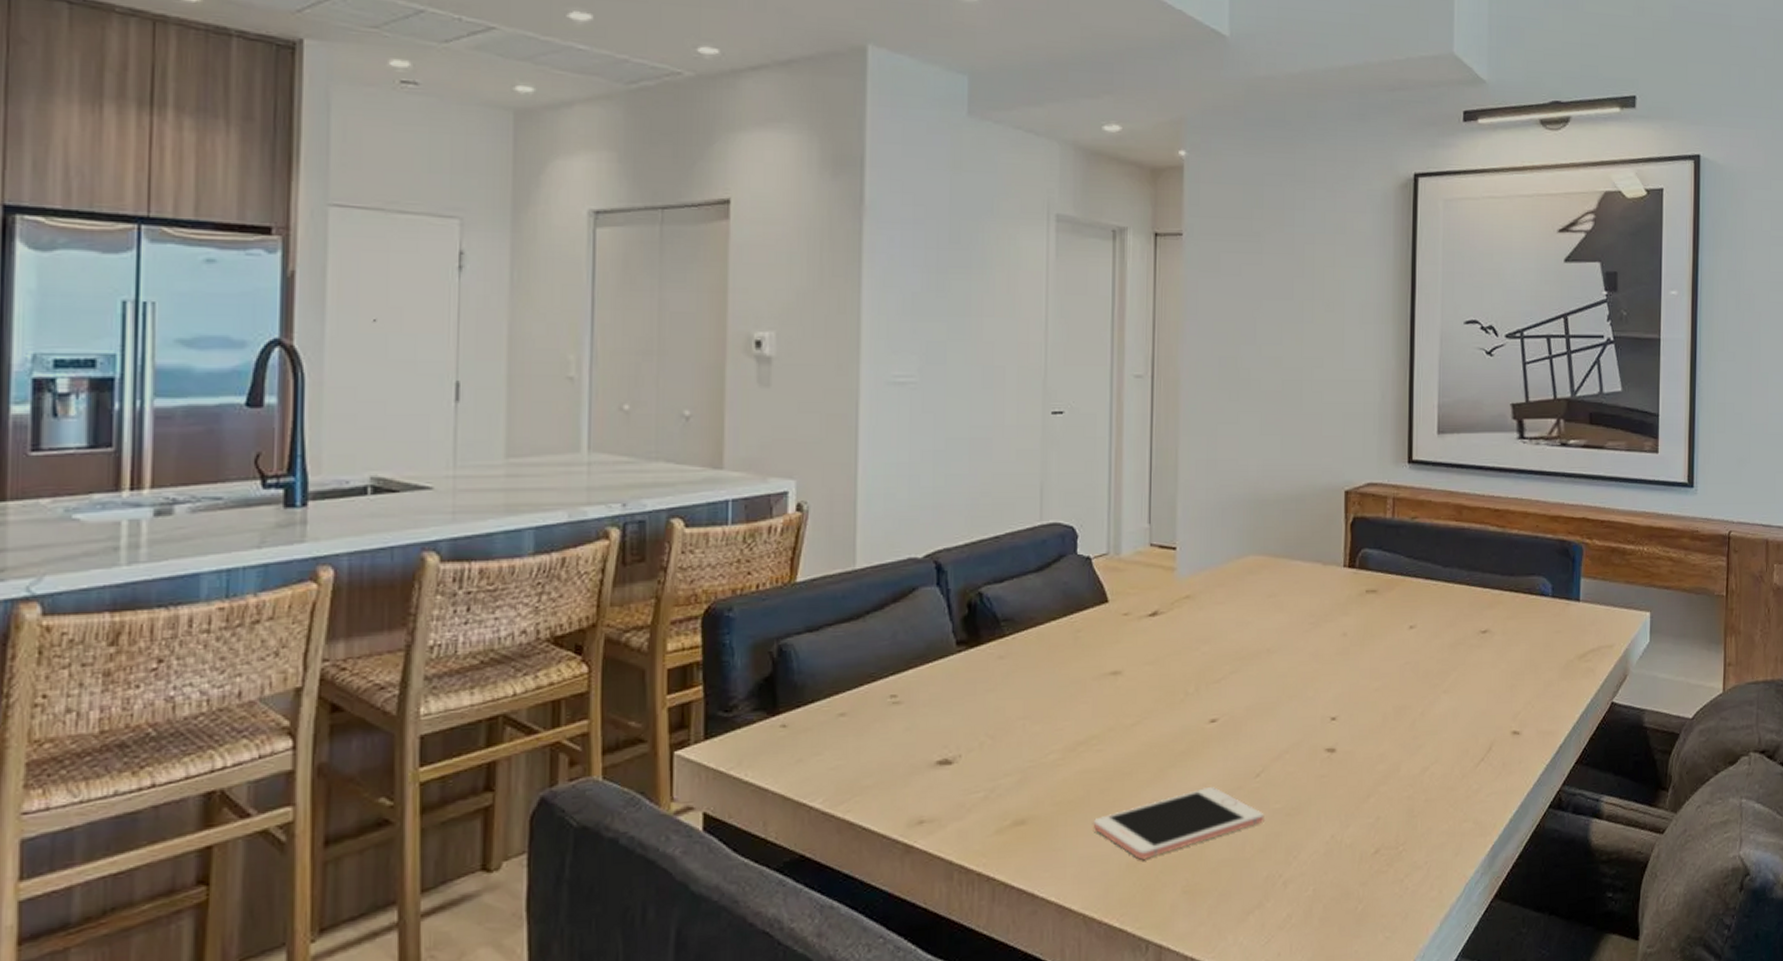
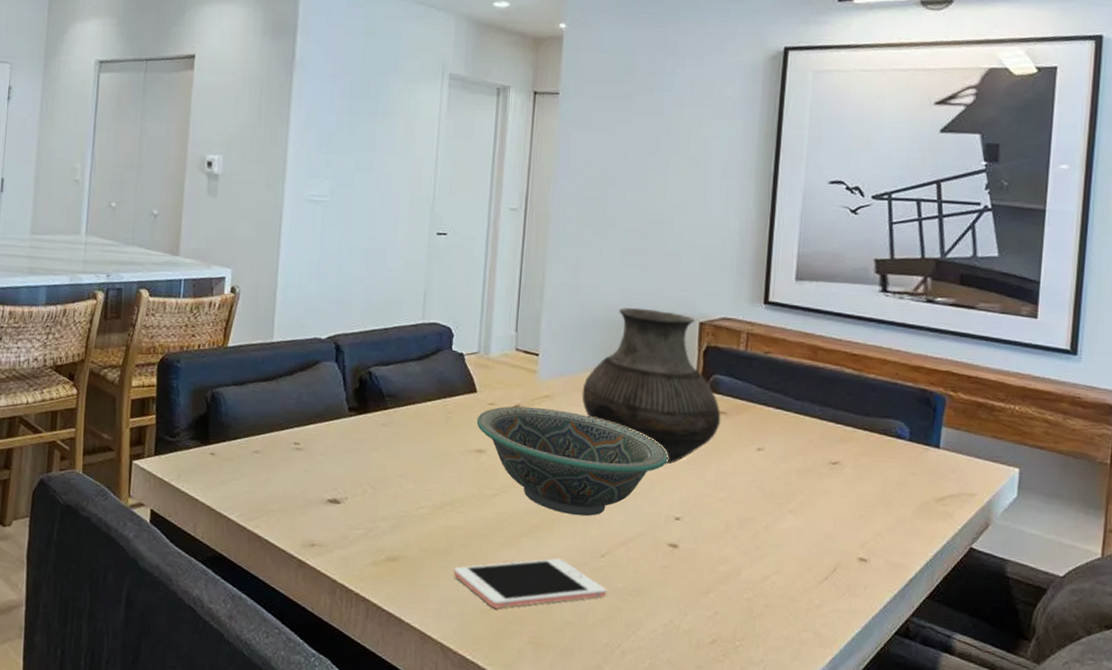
decorative bowl: none [1110,611,1320,733] -> present [476,406,668,516]
vase: none [1226,481,1372,658] -> present [582,307,721,464]

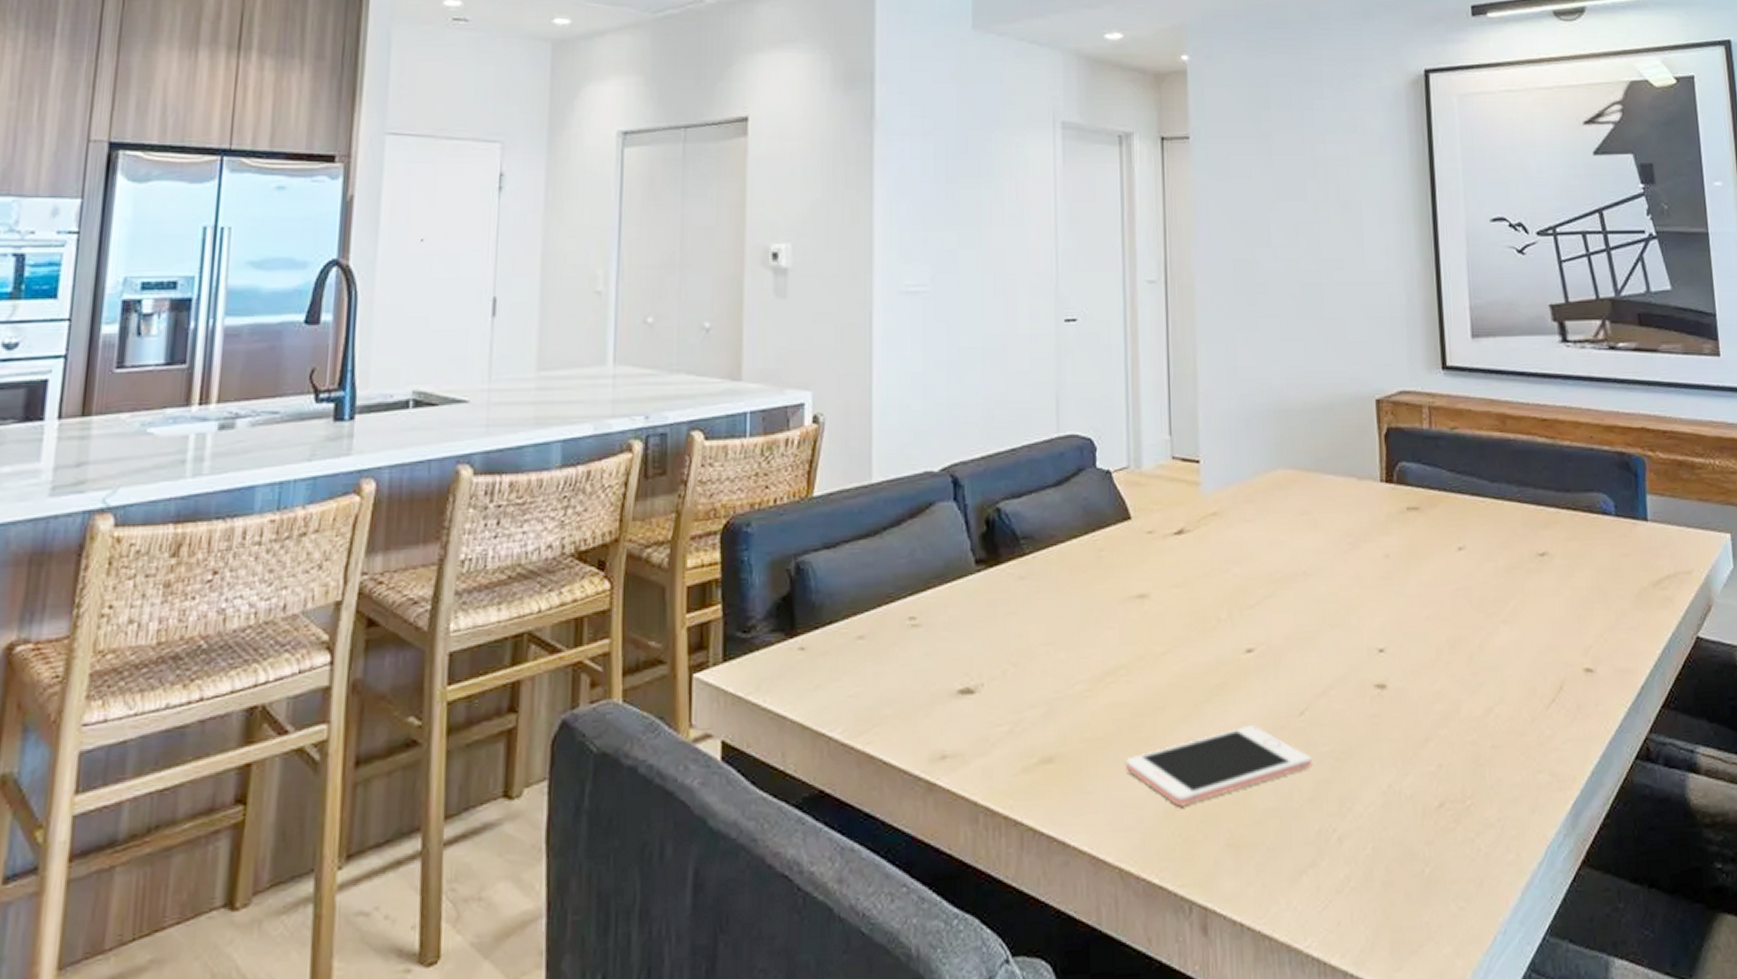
decorative bowl: present [476,406,668,516] -> none [1134,529,1362,665]
vase: present [582,307,721,464] -> none [1254,389,1414,582]

